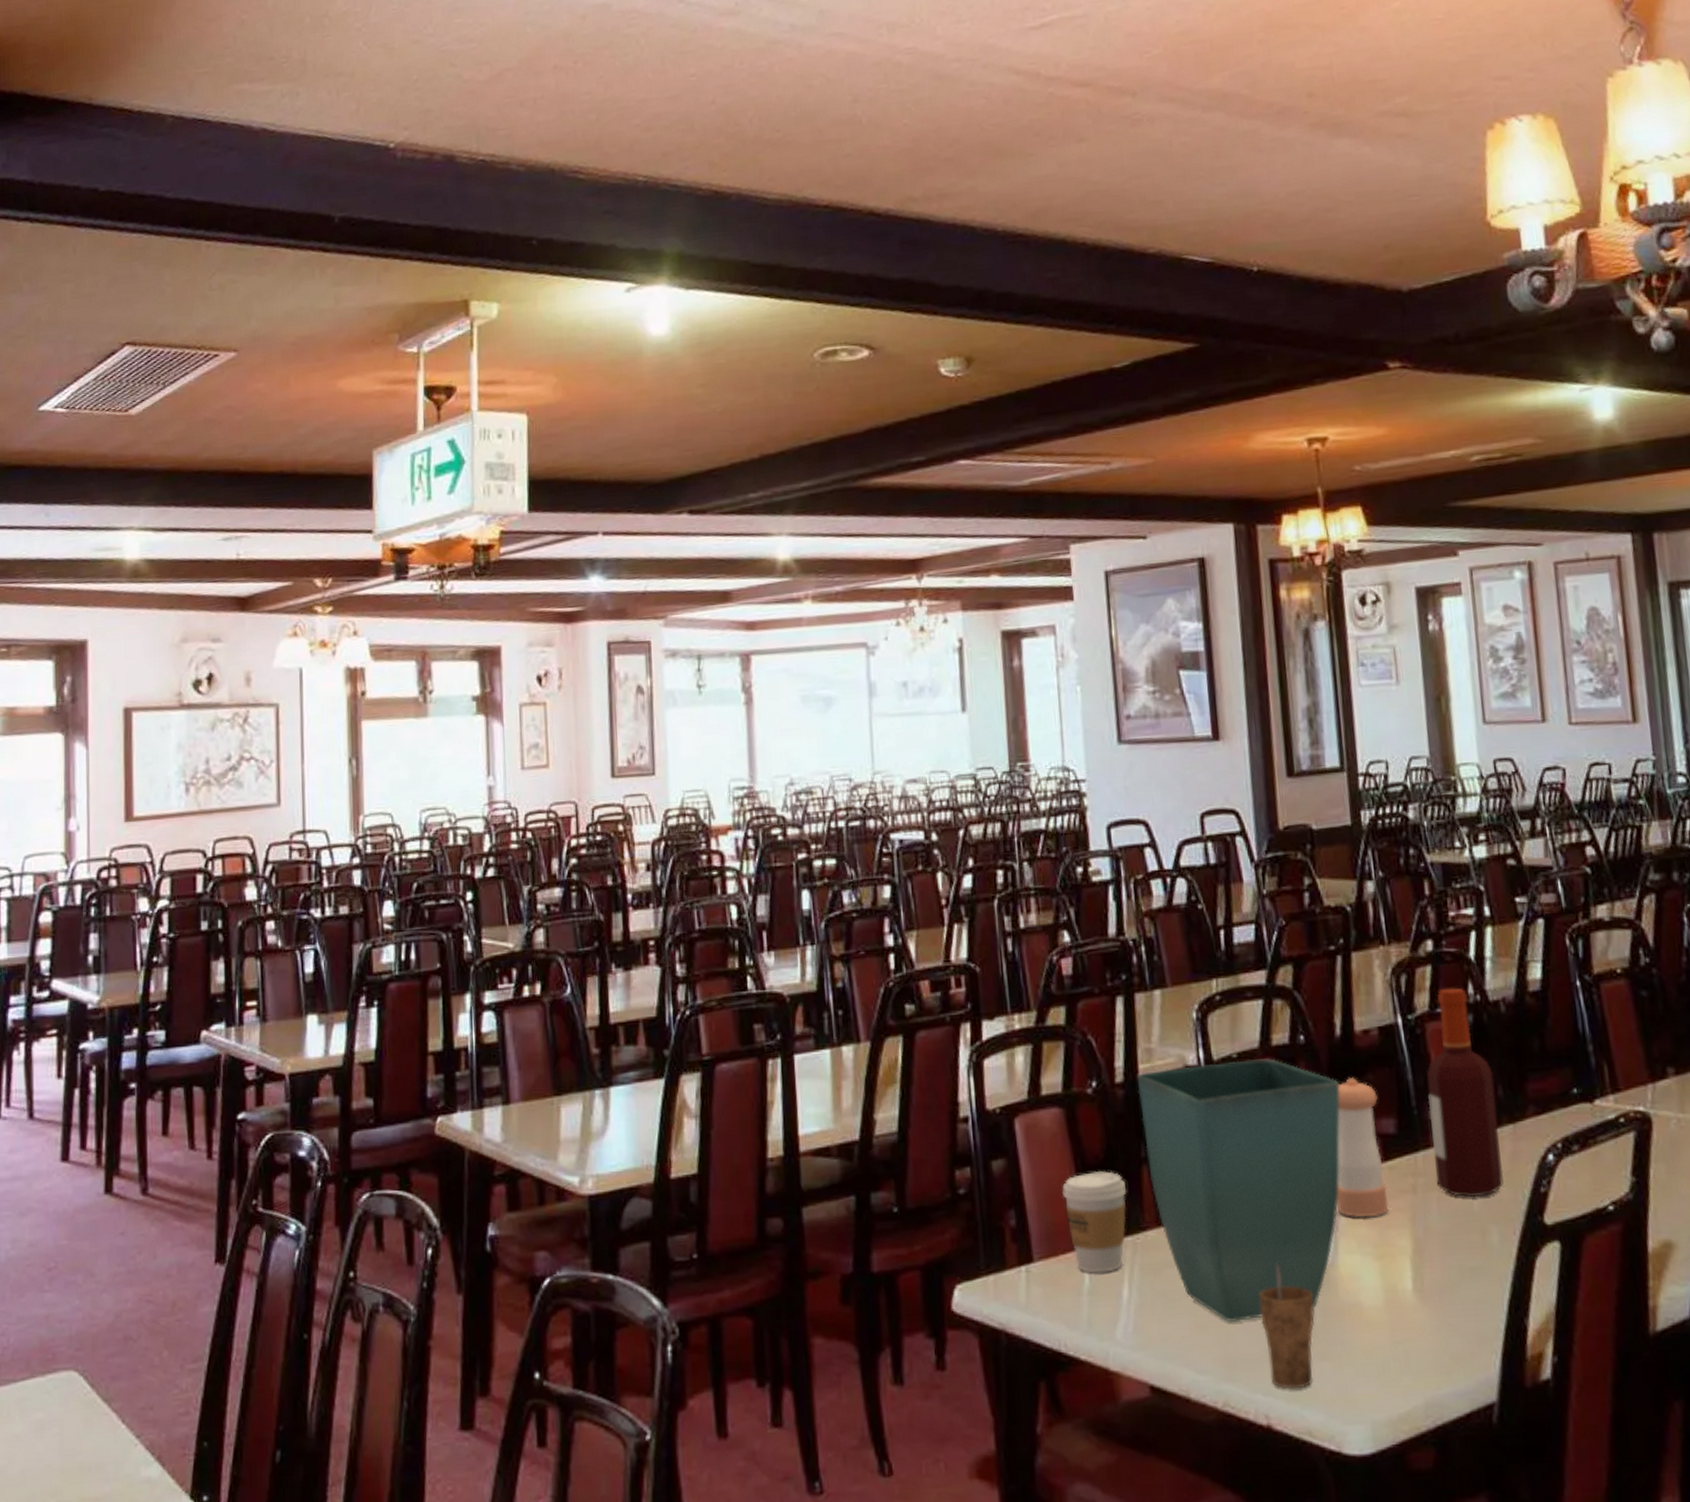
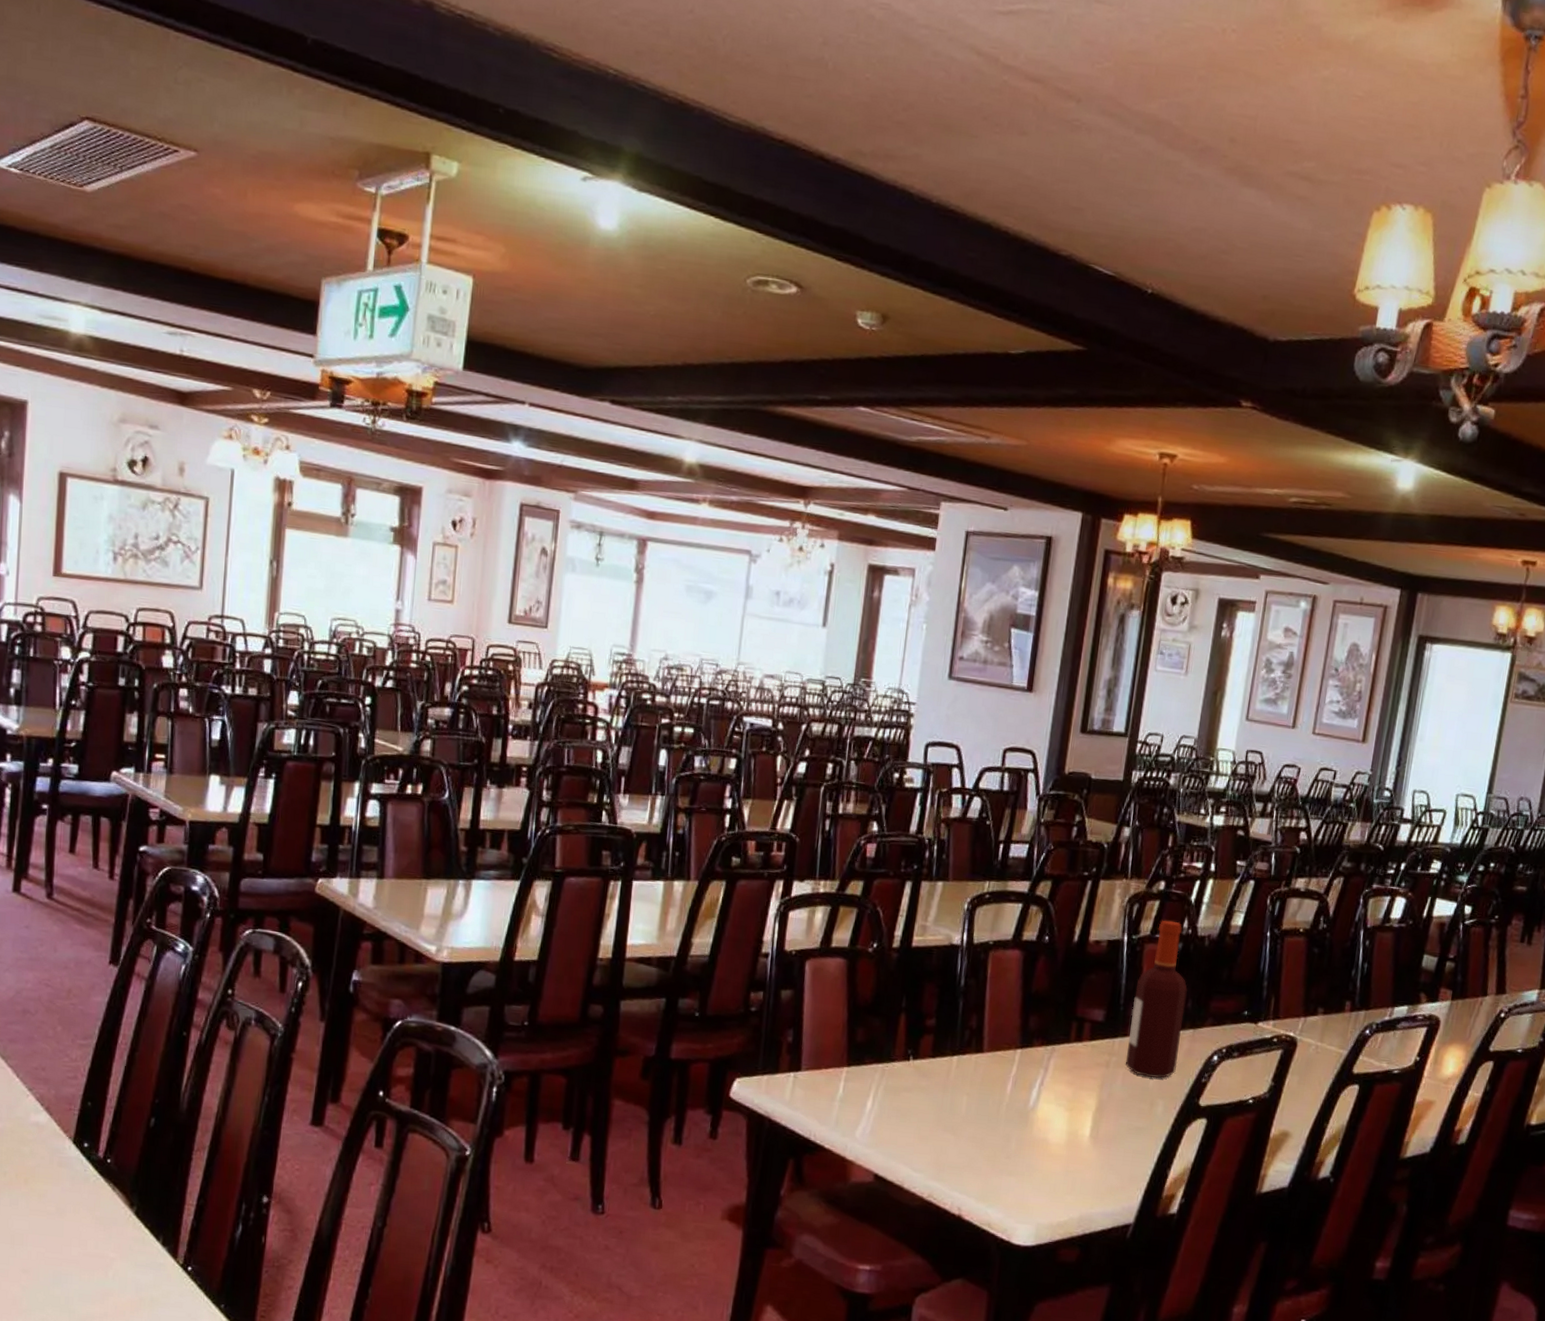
coffee cup: present [1062,1171,1127,1273] -> none [834,1011,885,1088]
flower pot: present [1136,1058,1340,1323] -> none [905,942,1068,1139]
cup: present [1259,1264,1315,1390] -> none [968,1102,1014,1193]
pepper shaker: present [1336,1078,1389,1217] -> none [1045,974,1096,1080]

